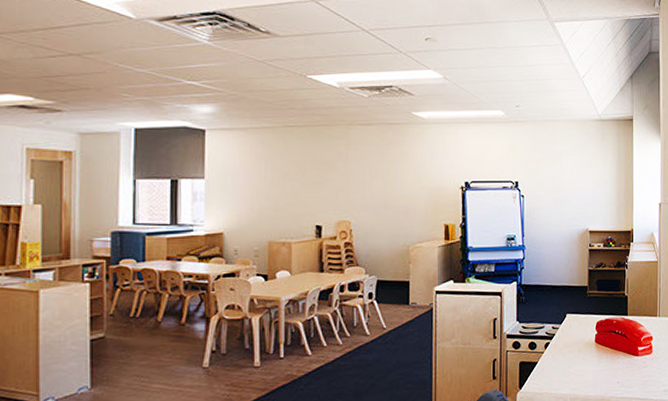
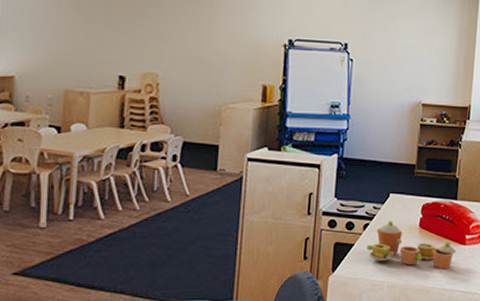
toy tea set: none [549,339,631,380] -> present [366,221,457,270]

